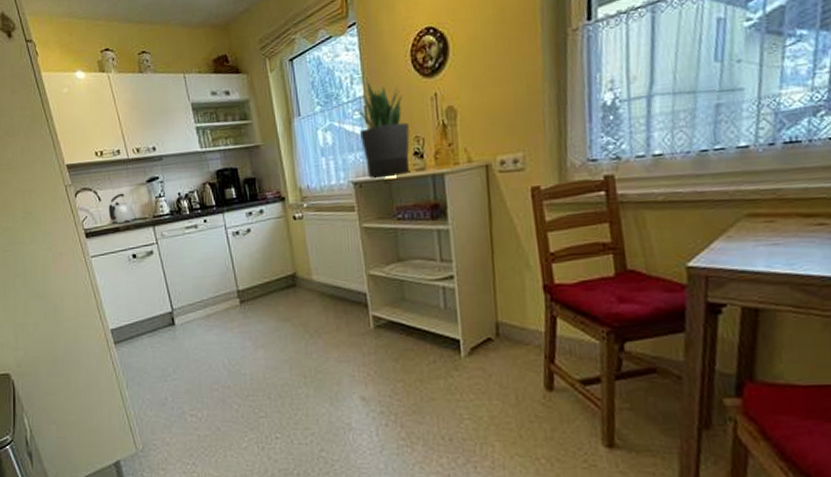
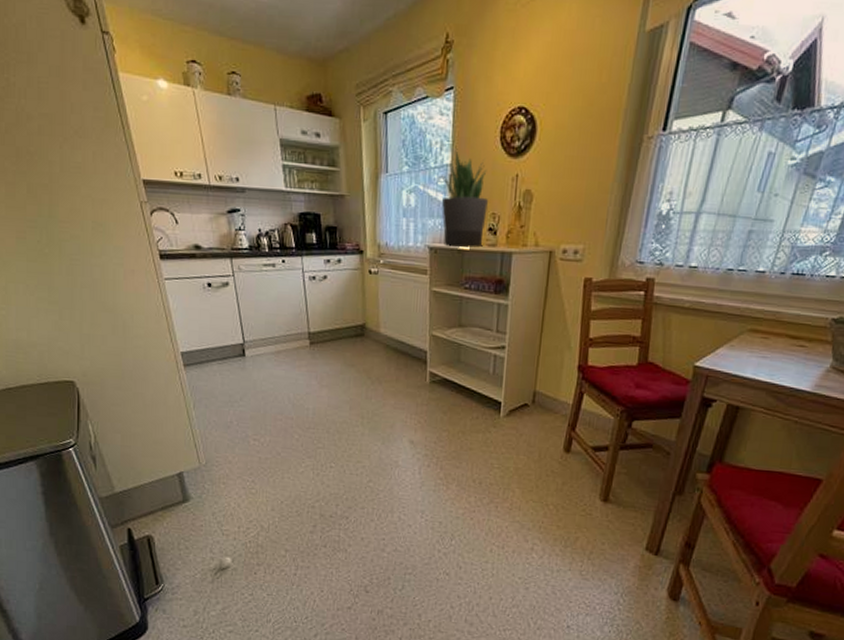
kettle: present [108,193,137,223] -> none [185,219,215,250]

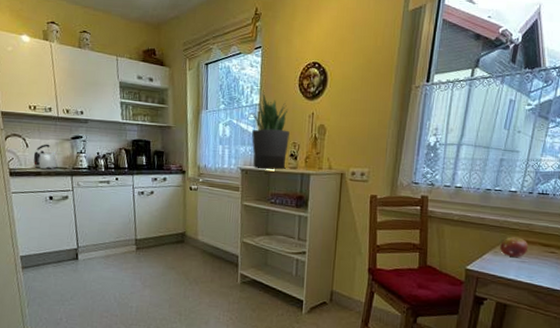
kettle: none [185,219,215,250] -> present [33,144,59,169]
fruit: none [737,327,773,353] -> present [500,237,529,258]

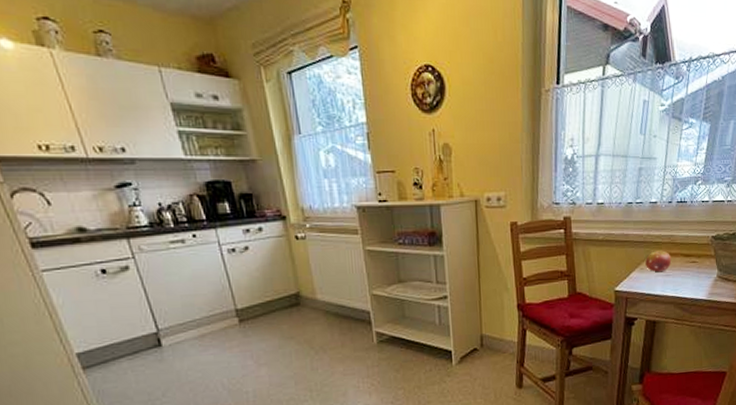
kettle: present [33,144,59,169] -> none [62,198,105,233]
planter: present [251,93,290,170] -> none [358,108,410,205]

